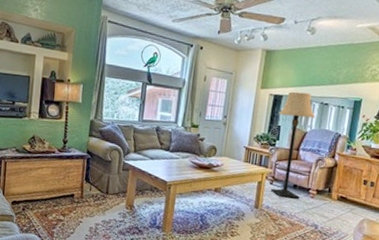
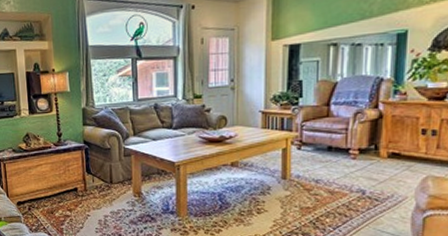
lamp: present [271,91,316,199] -> none [298,35,347,163]

